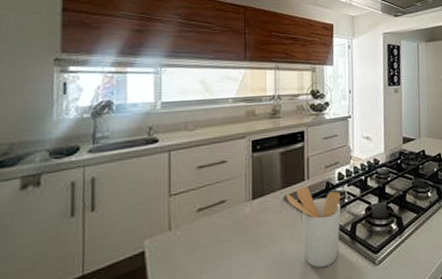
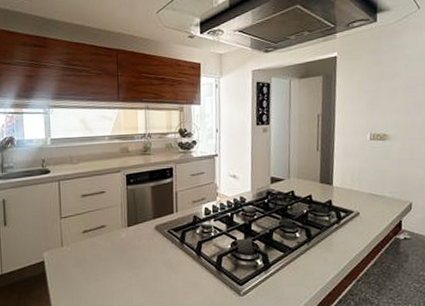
utensil holder: present [286,186,341,268] -> none [157,218,208,292]

